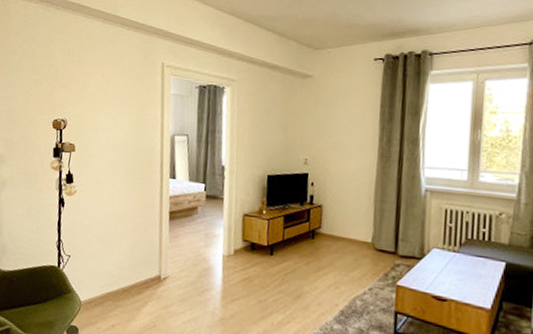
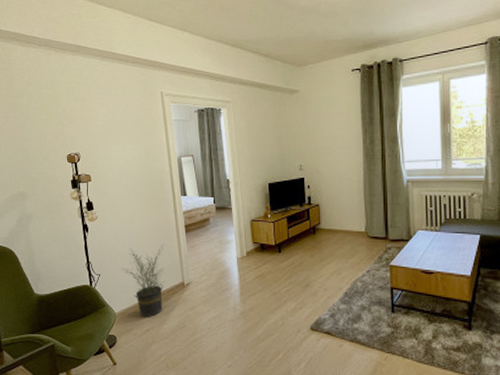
potted plant: none [95,230,145,311] -> present [122,244,165,318]

